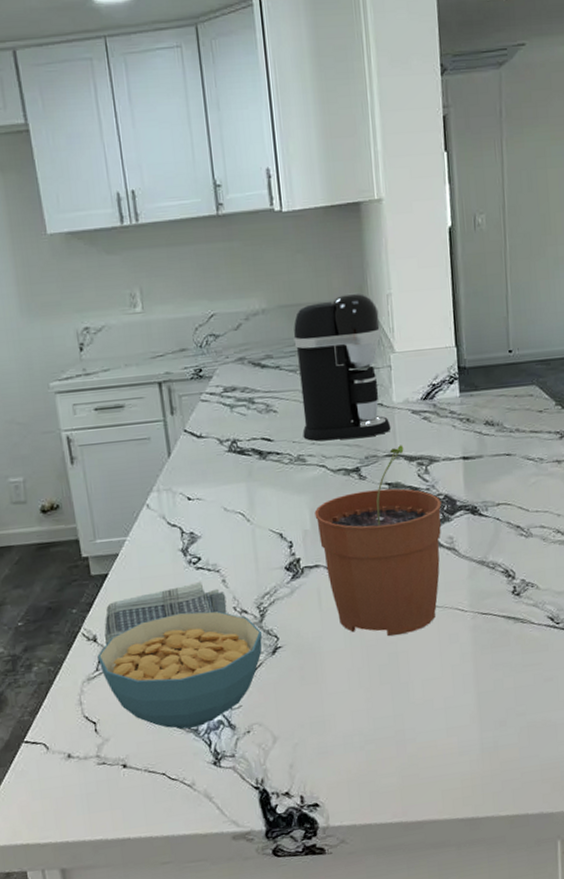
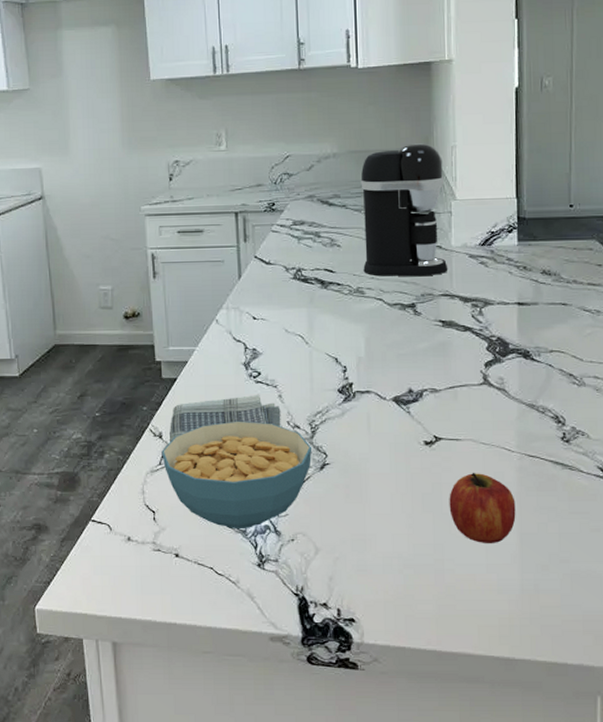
plant pot: present [314,445,442,636] -> none [369,286,494,467]
fruit: none [406,637,473,708] -> present [449,472,516,543]

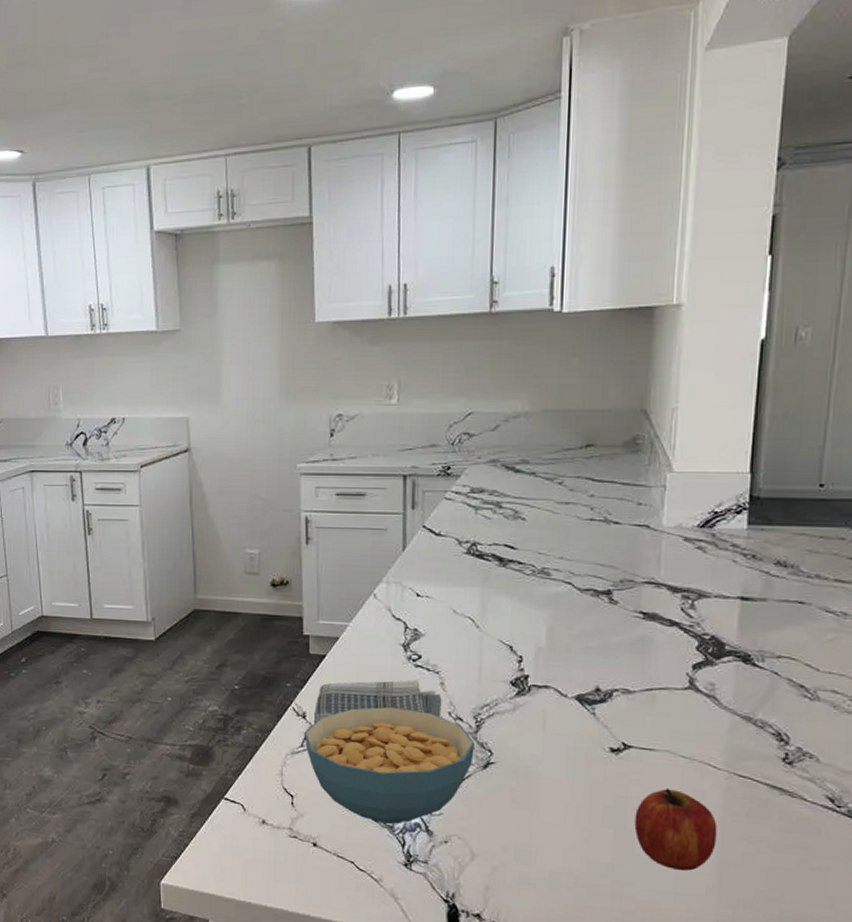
coffee maker: present [360,143,448,277] -> none [551,403,660,560]

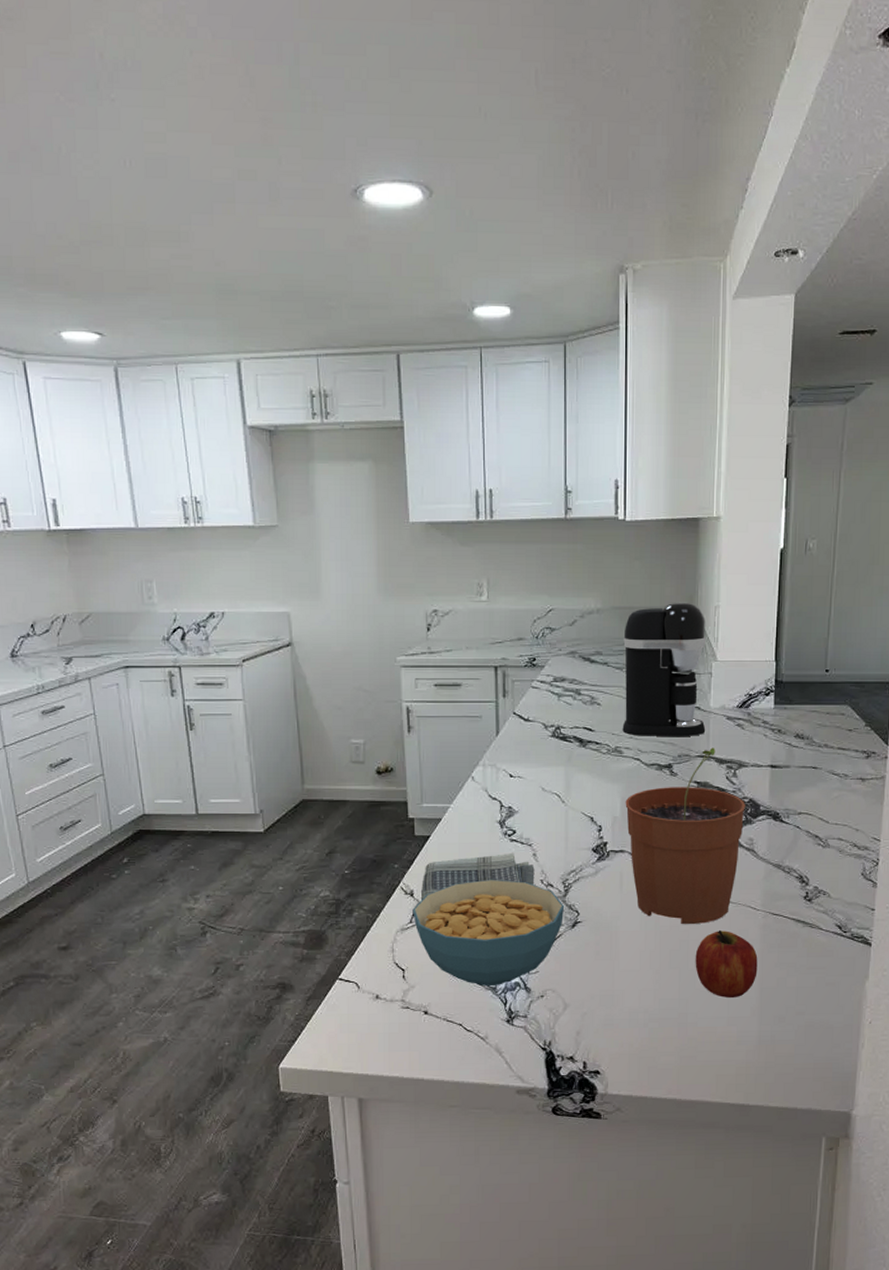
coffee maker: none [551,403,660,560] -> present [622,602,706,737]
plant pot: none [552,573,706,779] -> present [625,747,746,925]

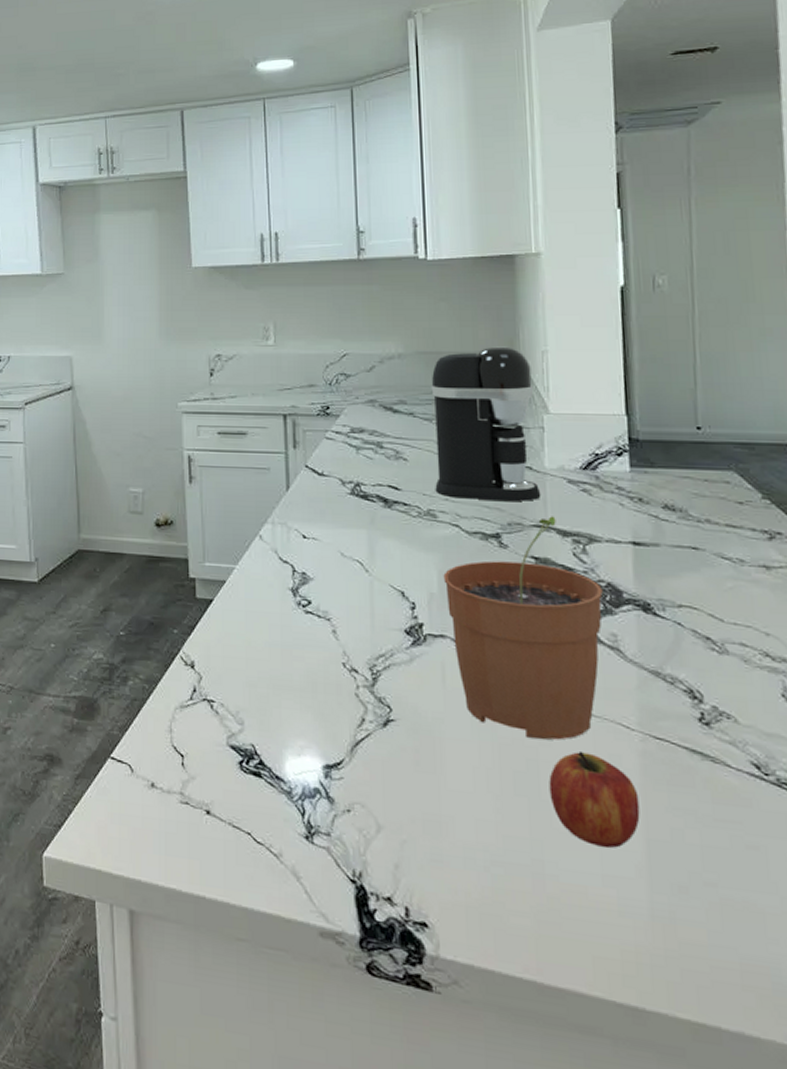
cereal bowl: present [413,879,565,987] -> none [193,656,374,790]
dish towel: present [420,852,535,901] -> none [202,626,335,675]

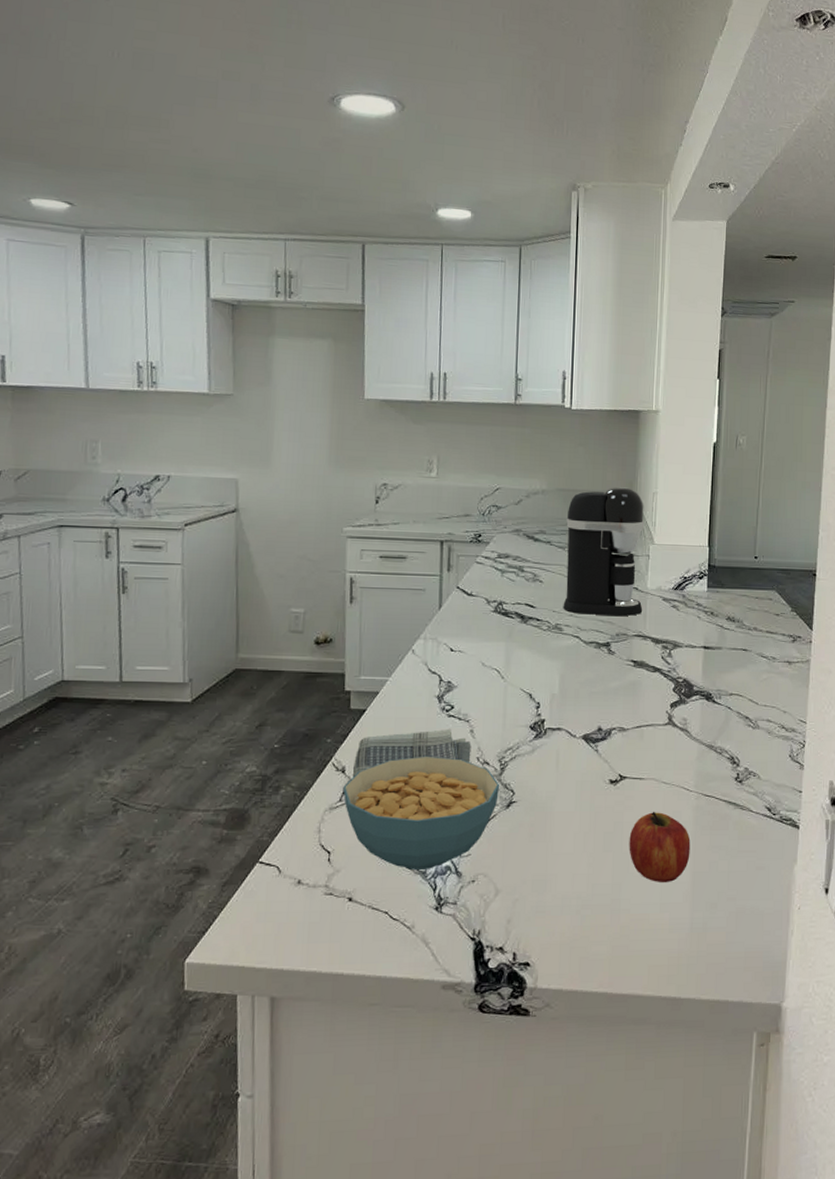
cereal bowl: none [193,656,374,790] -> present [343,755,500,871]
dish towel: none [202,626,335,675] -> present [352,728,471,778]
plant pot: present [443,516,603,740] -> none [563,627,680,806]

